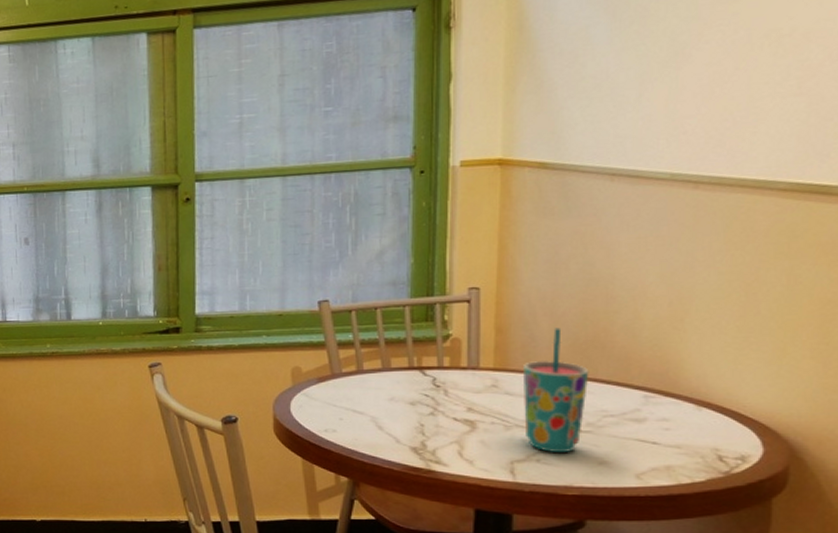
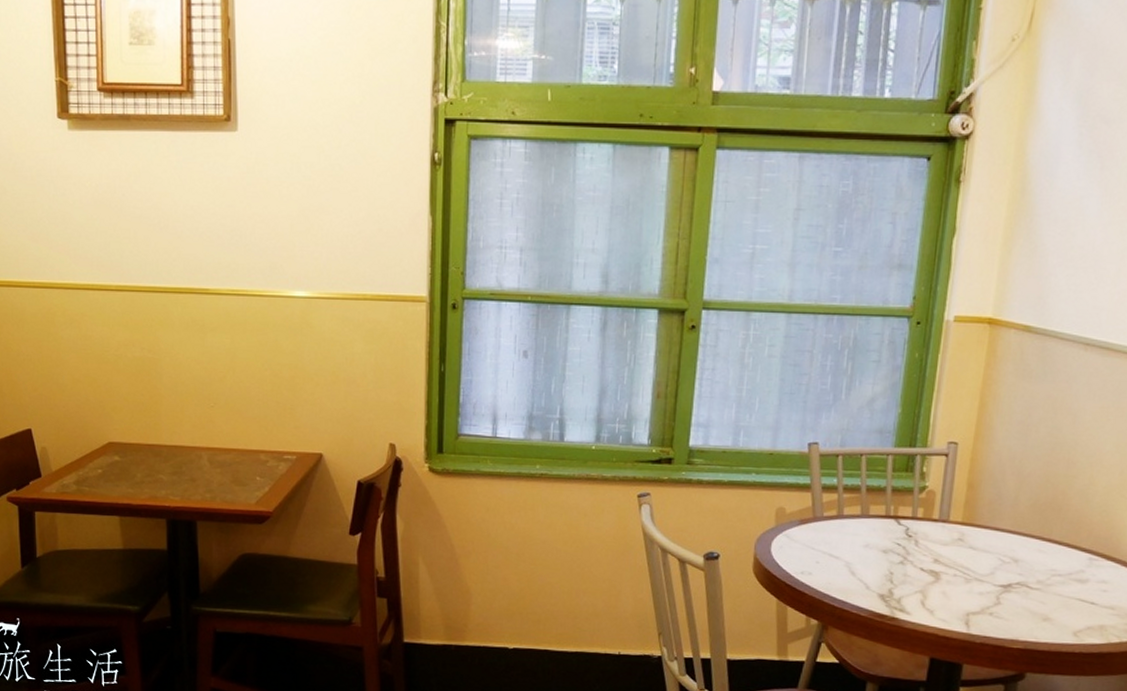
cup: present [523,327,589,452] -> none [983,487,1045,607]

